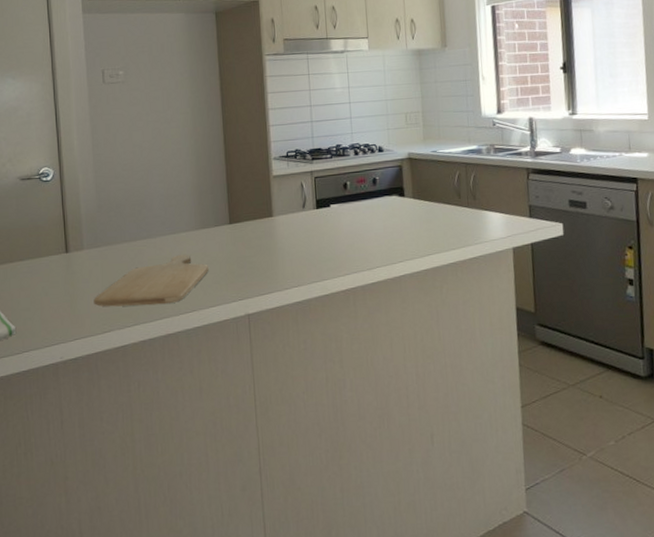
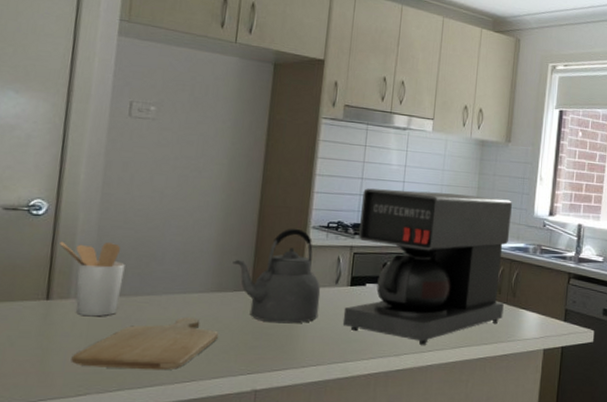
utensil holder: none [68,197,123,264] -> present [59,241,125,317]
kettle: none [210,161,292,252] -> present [232,228,321,324]
coffee maker: none [314,104,467,257] -> present [342,188,512,345]

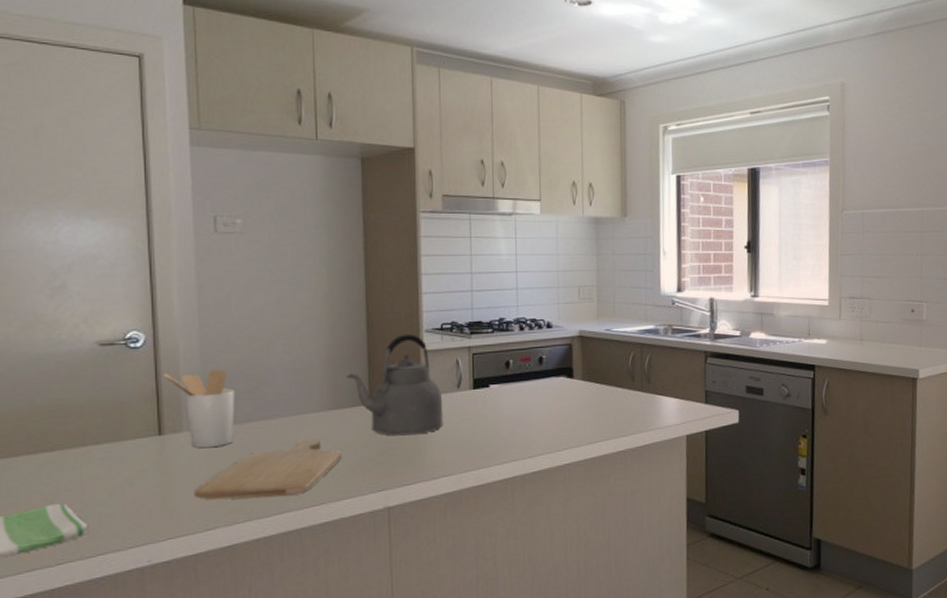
coffee maker: present [342,188,512,345] -> none [469,279,639,444]

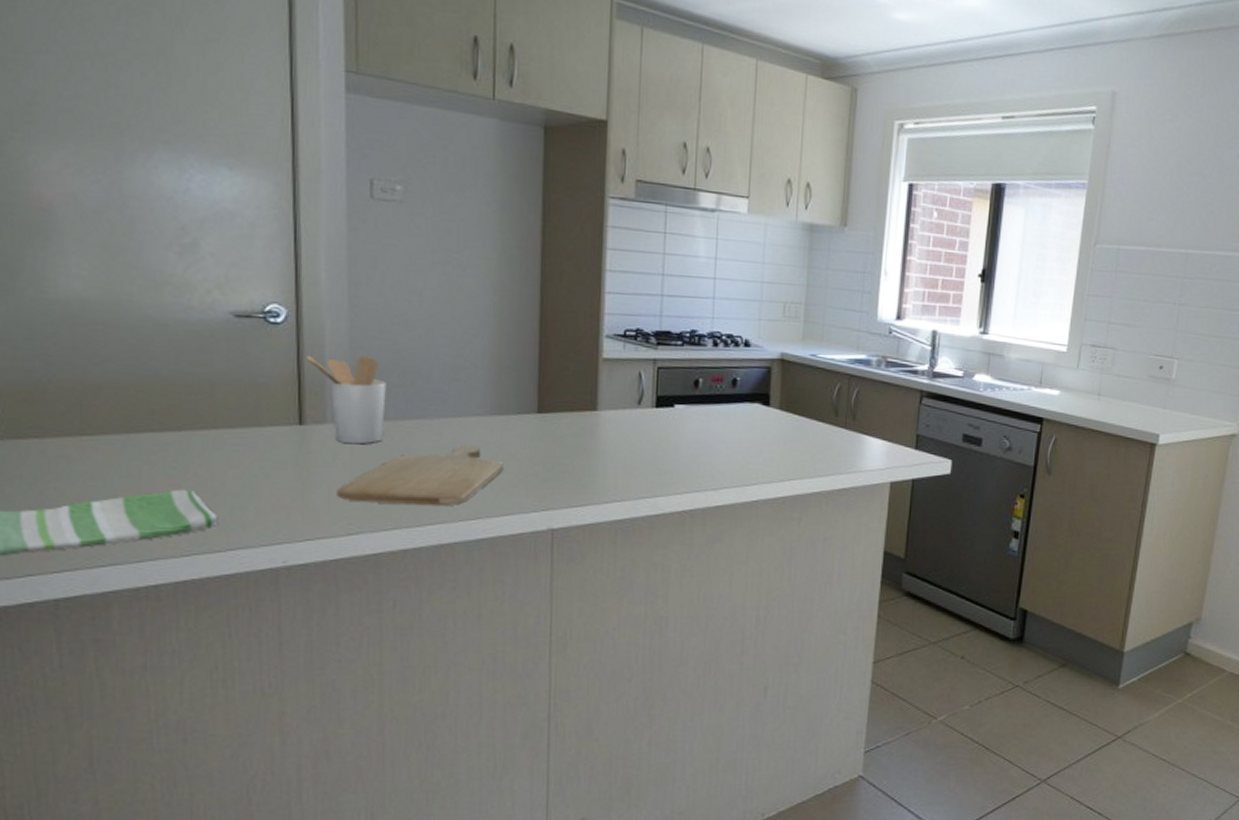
kettle: present [346,333,444,436] -> none [513,337,621,453]

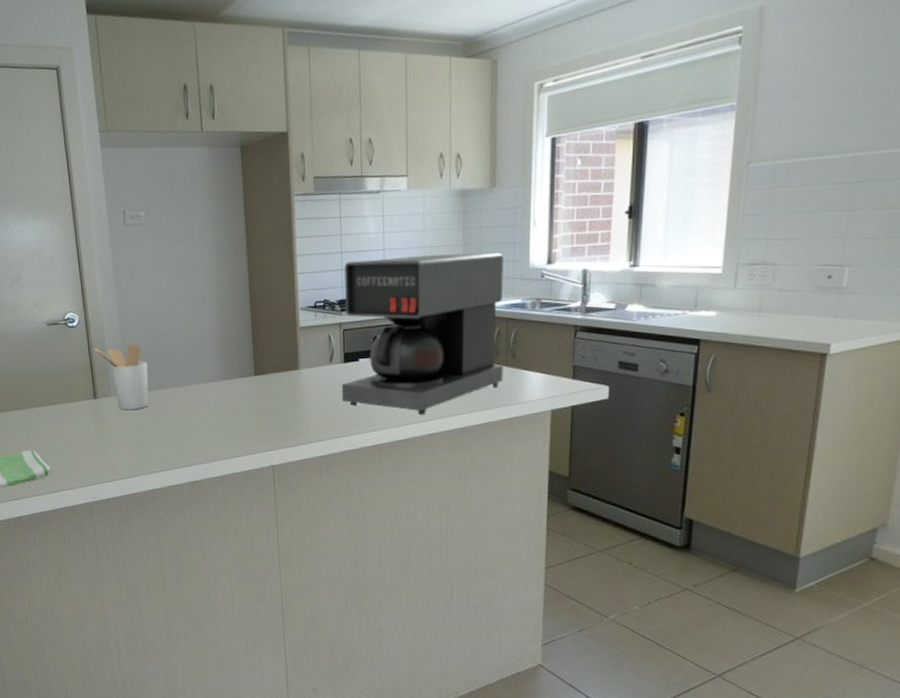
chopping board: present [336,444,503,506] -> none [122,404,234,453]
coffee maker: none [649,287,850,477] -> present [341,253,503,415]

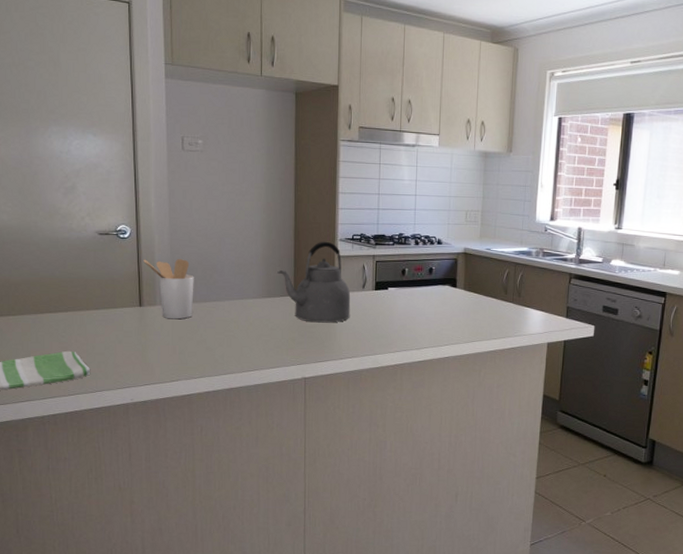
kettle: none [235,311,318,404] -> present [277,241,351,323]
coffee maker: present [341,253,503,415] -> none [371,203,515,340]

